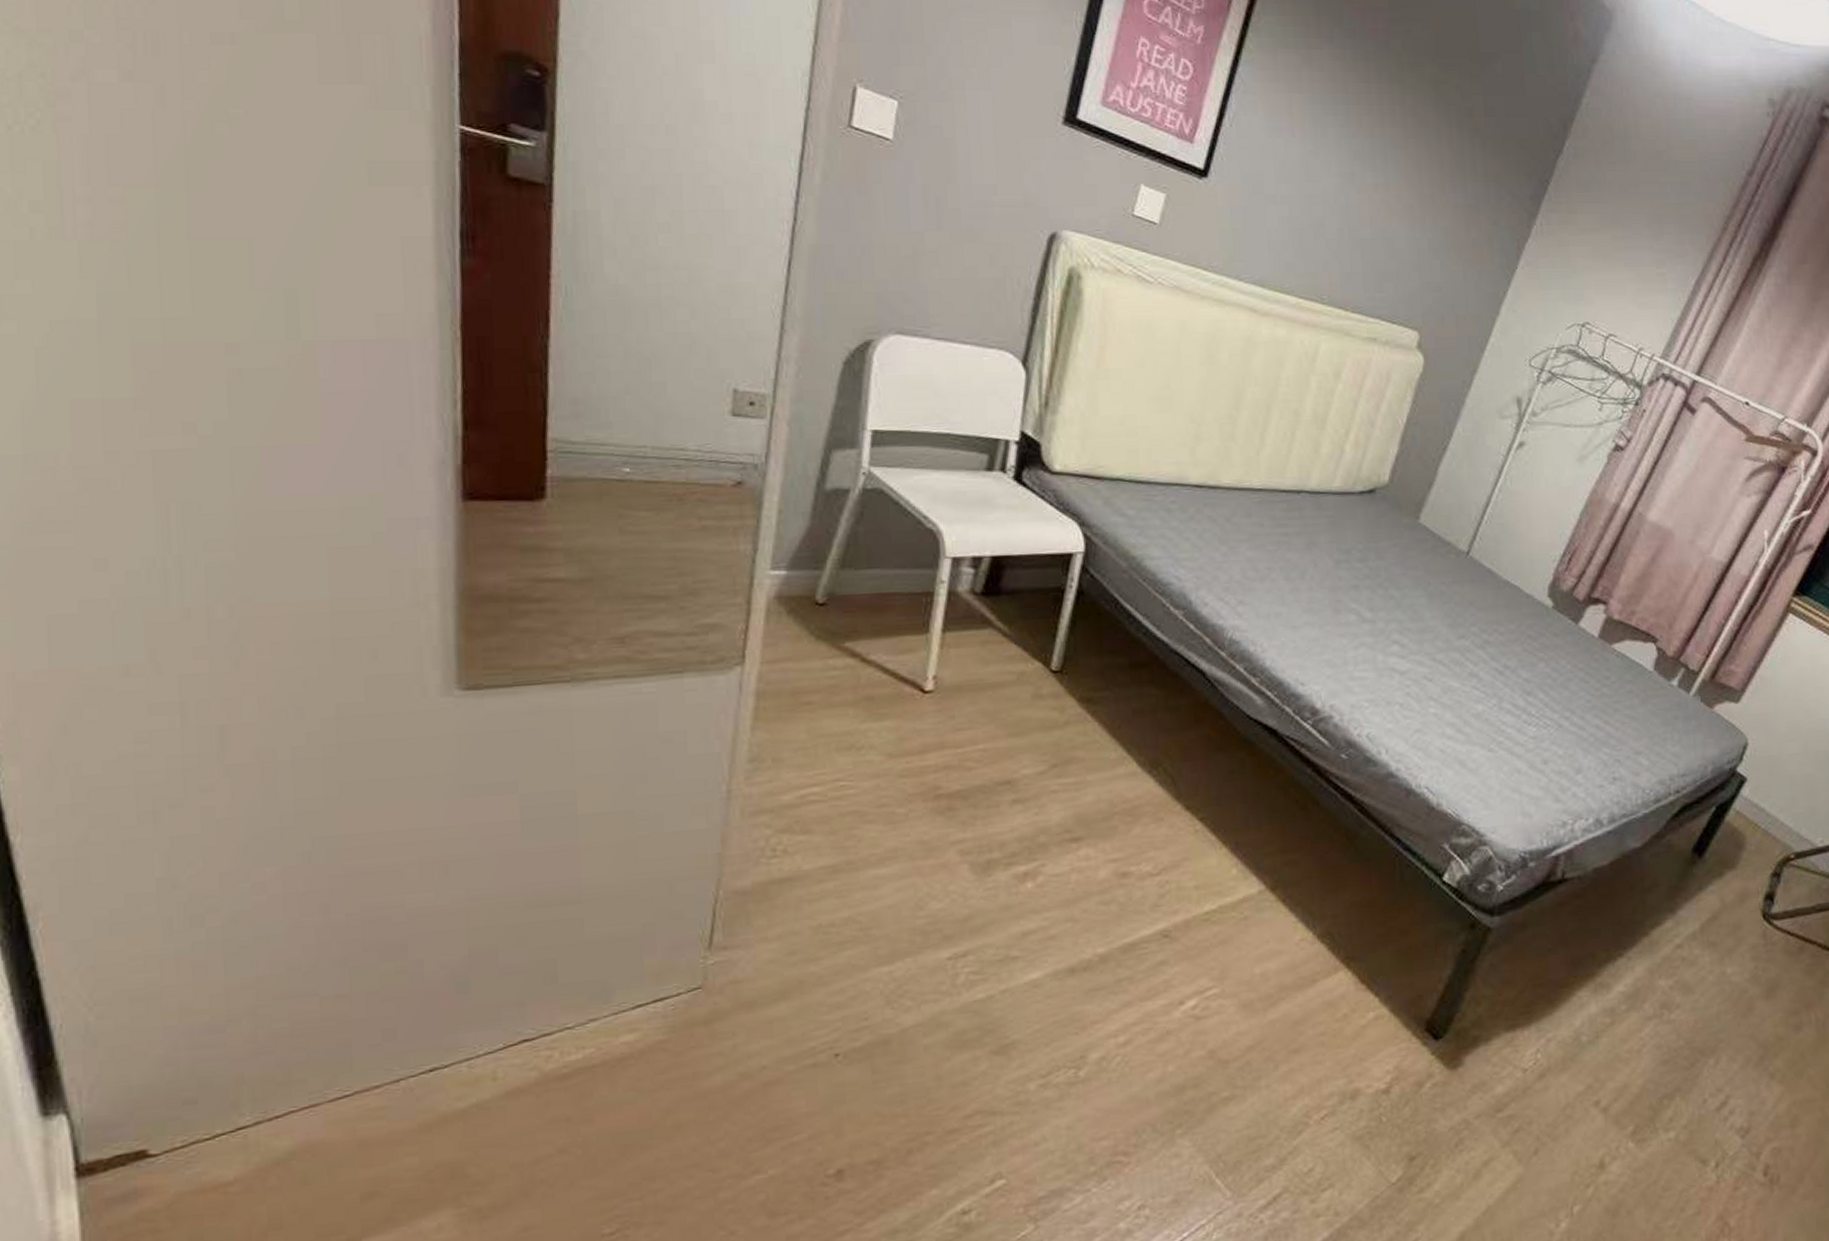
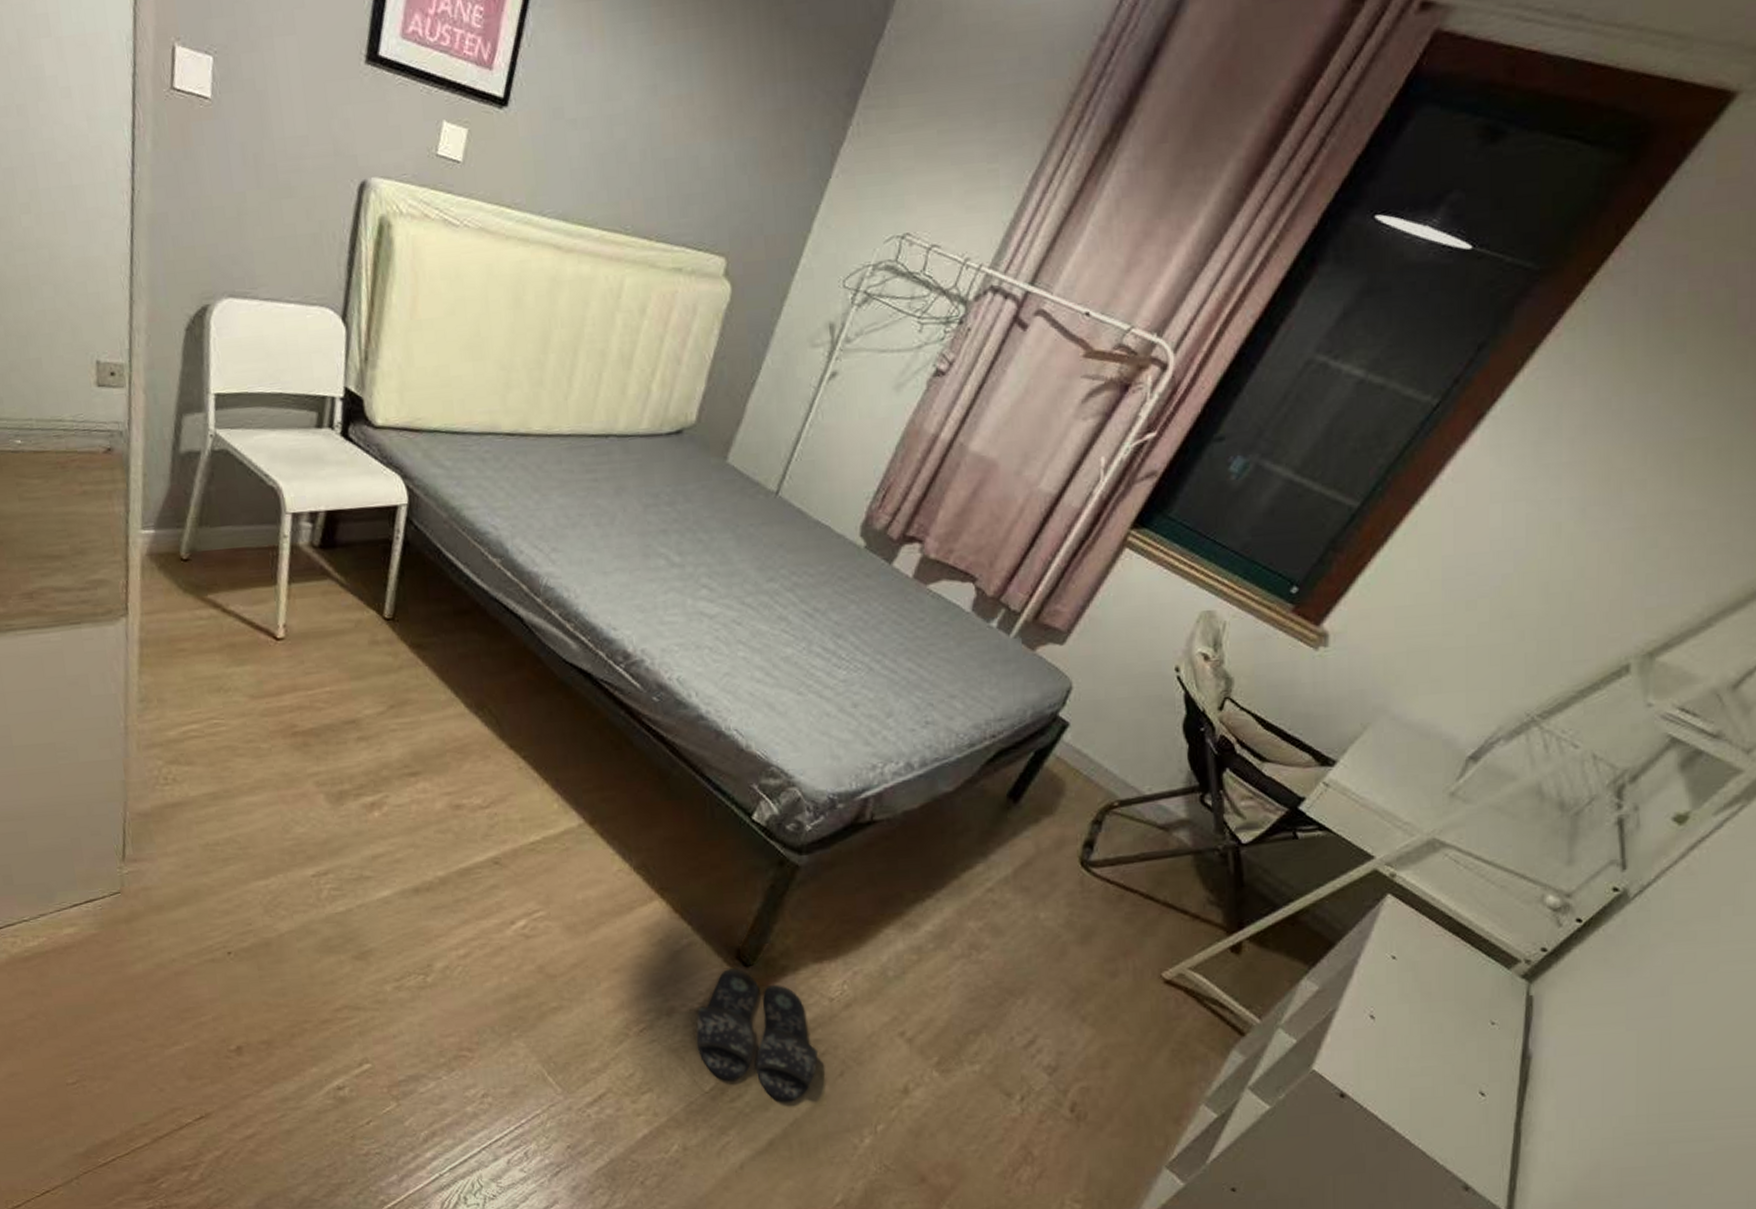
slippers: none [1382,1040,1513,1189] -> present [696,967,819,1102]

